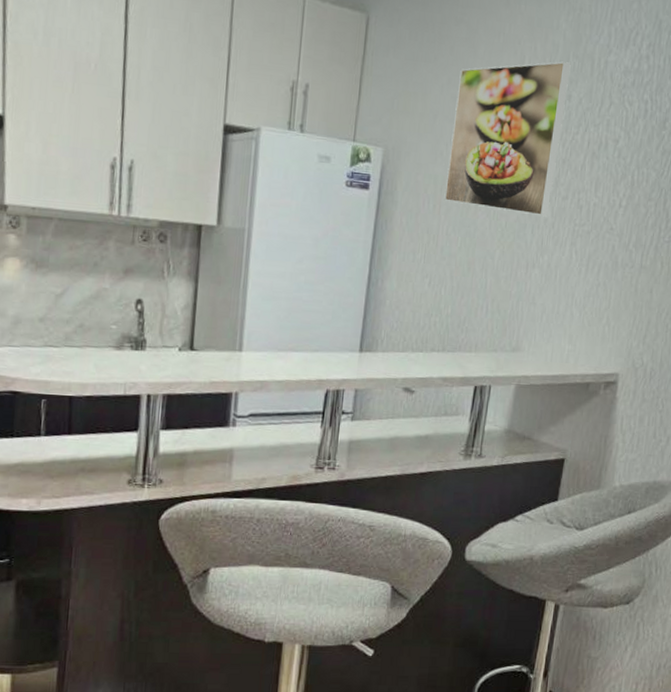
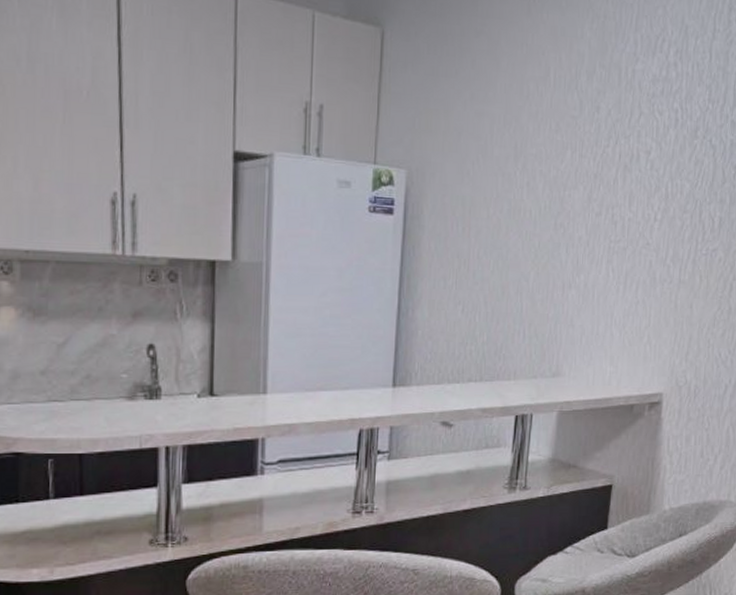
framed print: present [444,61,571,217] -> none [473,71,598,235]

